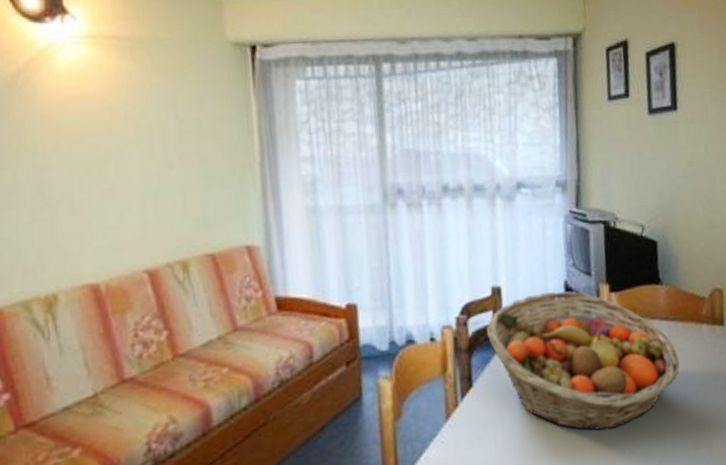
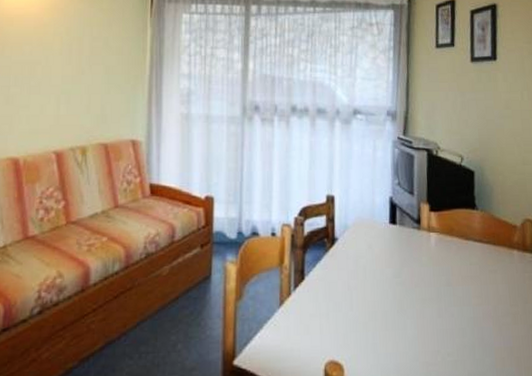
fruit basket: present [487,290,680,431] -> none [320,204,492,335]

